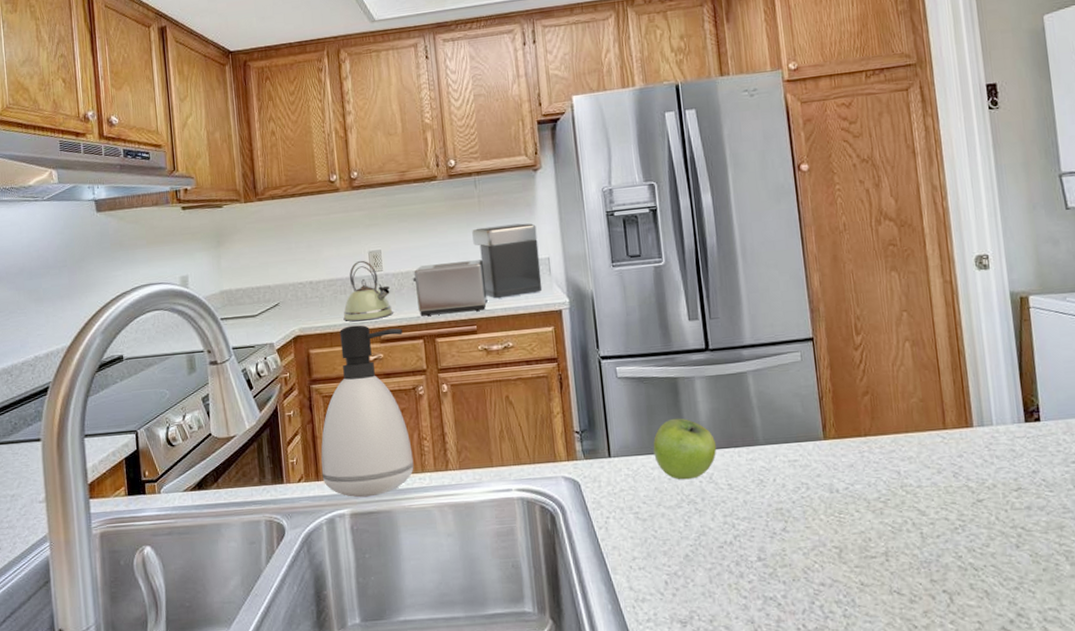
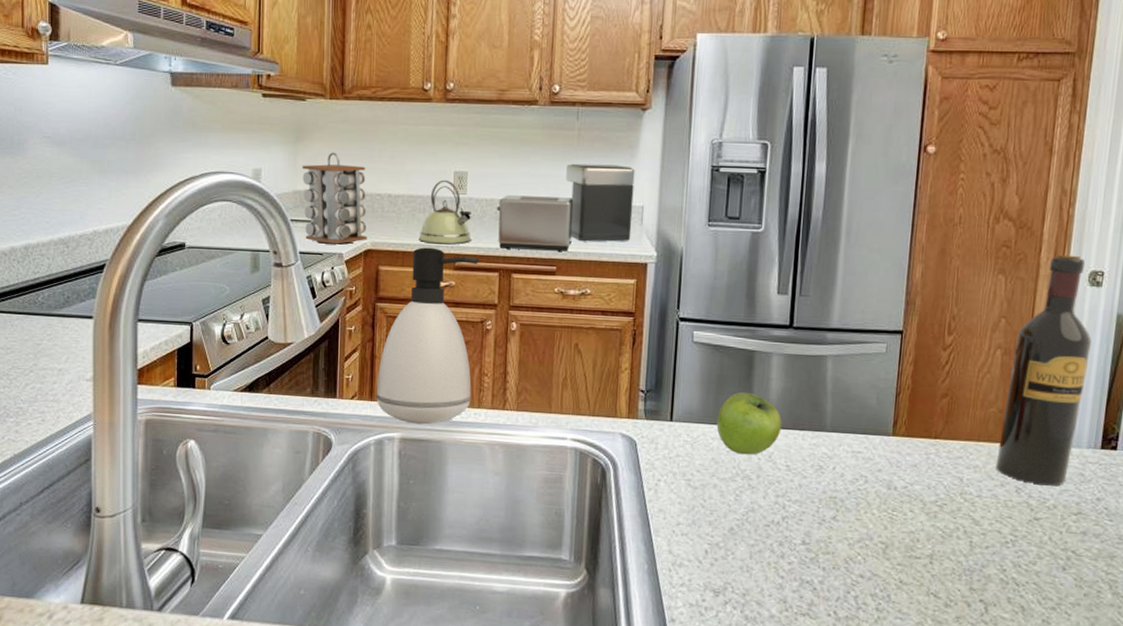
spice rack: none [225,250,295,337] -> present [302,152,368,245]
wine bottle: none [921,243,999,467] -> present [995,254,1092,486]

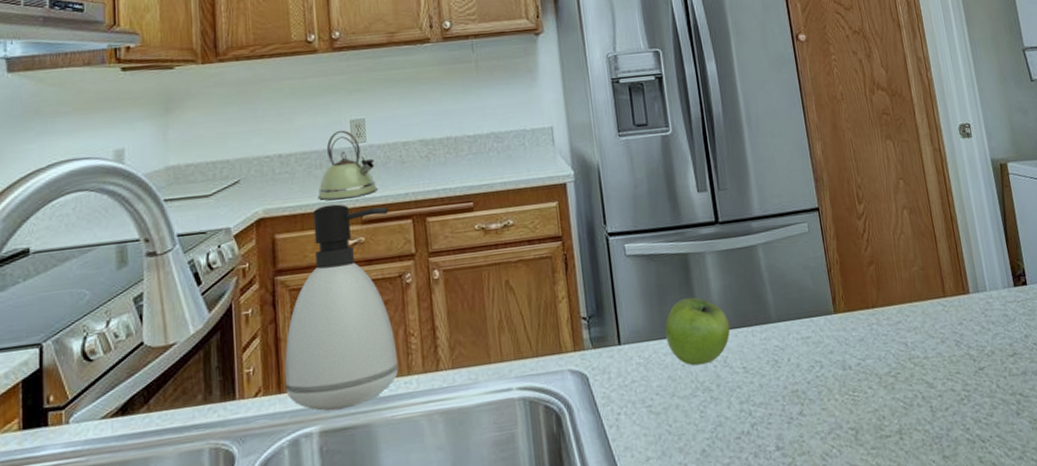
spice rack: present [302,152,368,245] -> none [174,118,258,221]
toaster: present [497,195,574,251] -> none [401,129,486,193]
coffee maker: present [566,163,635,242] -> none [468,90,546,172]
wine bottle: present [995,254,1092,486] -> none [916,113,995,334]

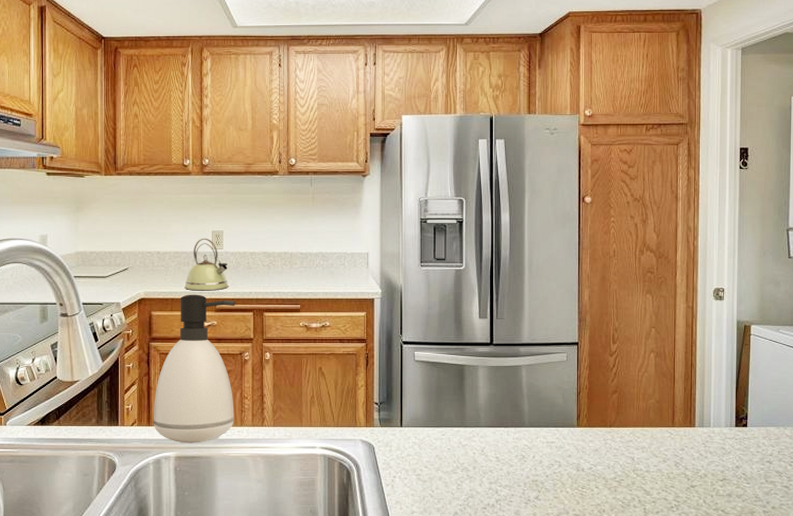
fruit: present [665,297,731,366] -> none [438,399,490,451]

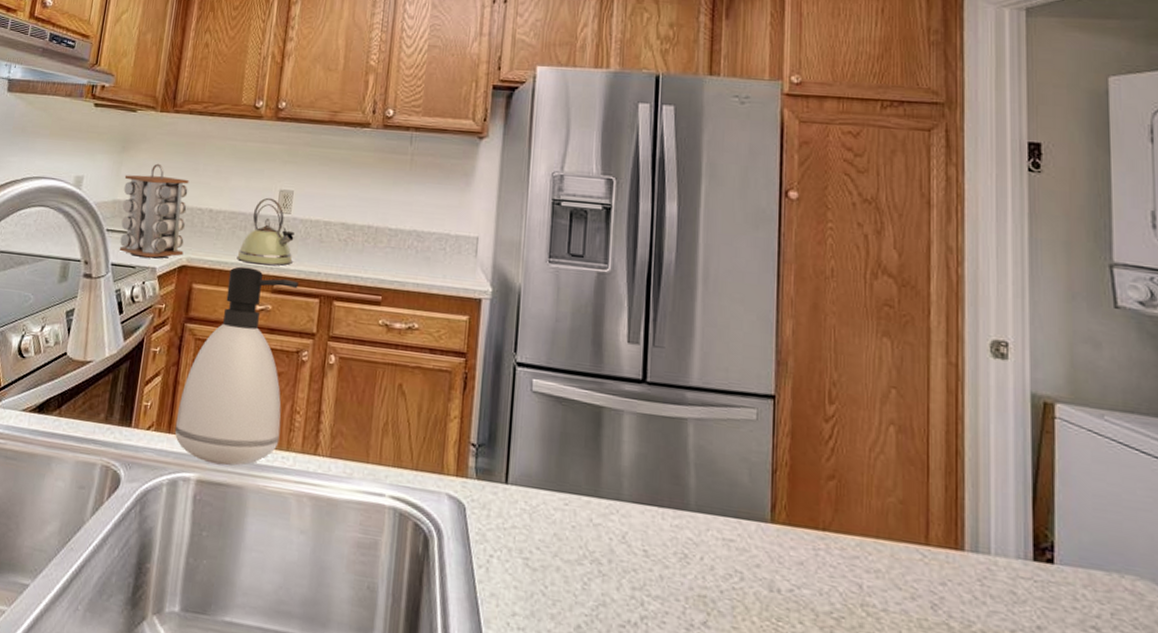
spice rack: none [82,218,141,295] -> present [119,163,189,259]

